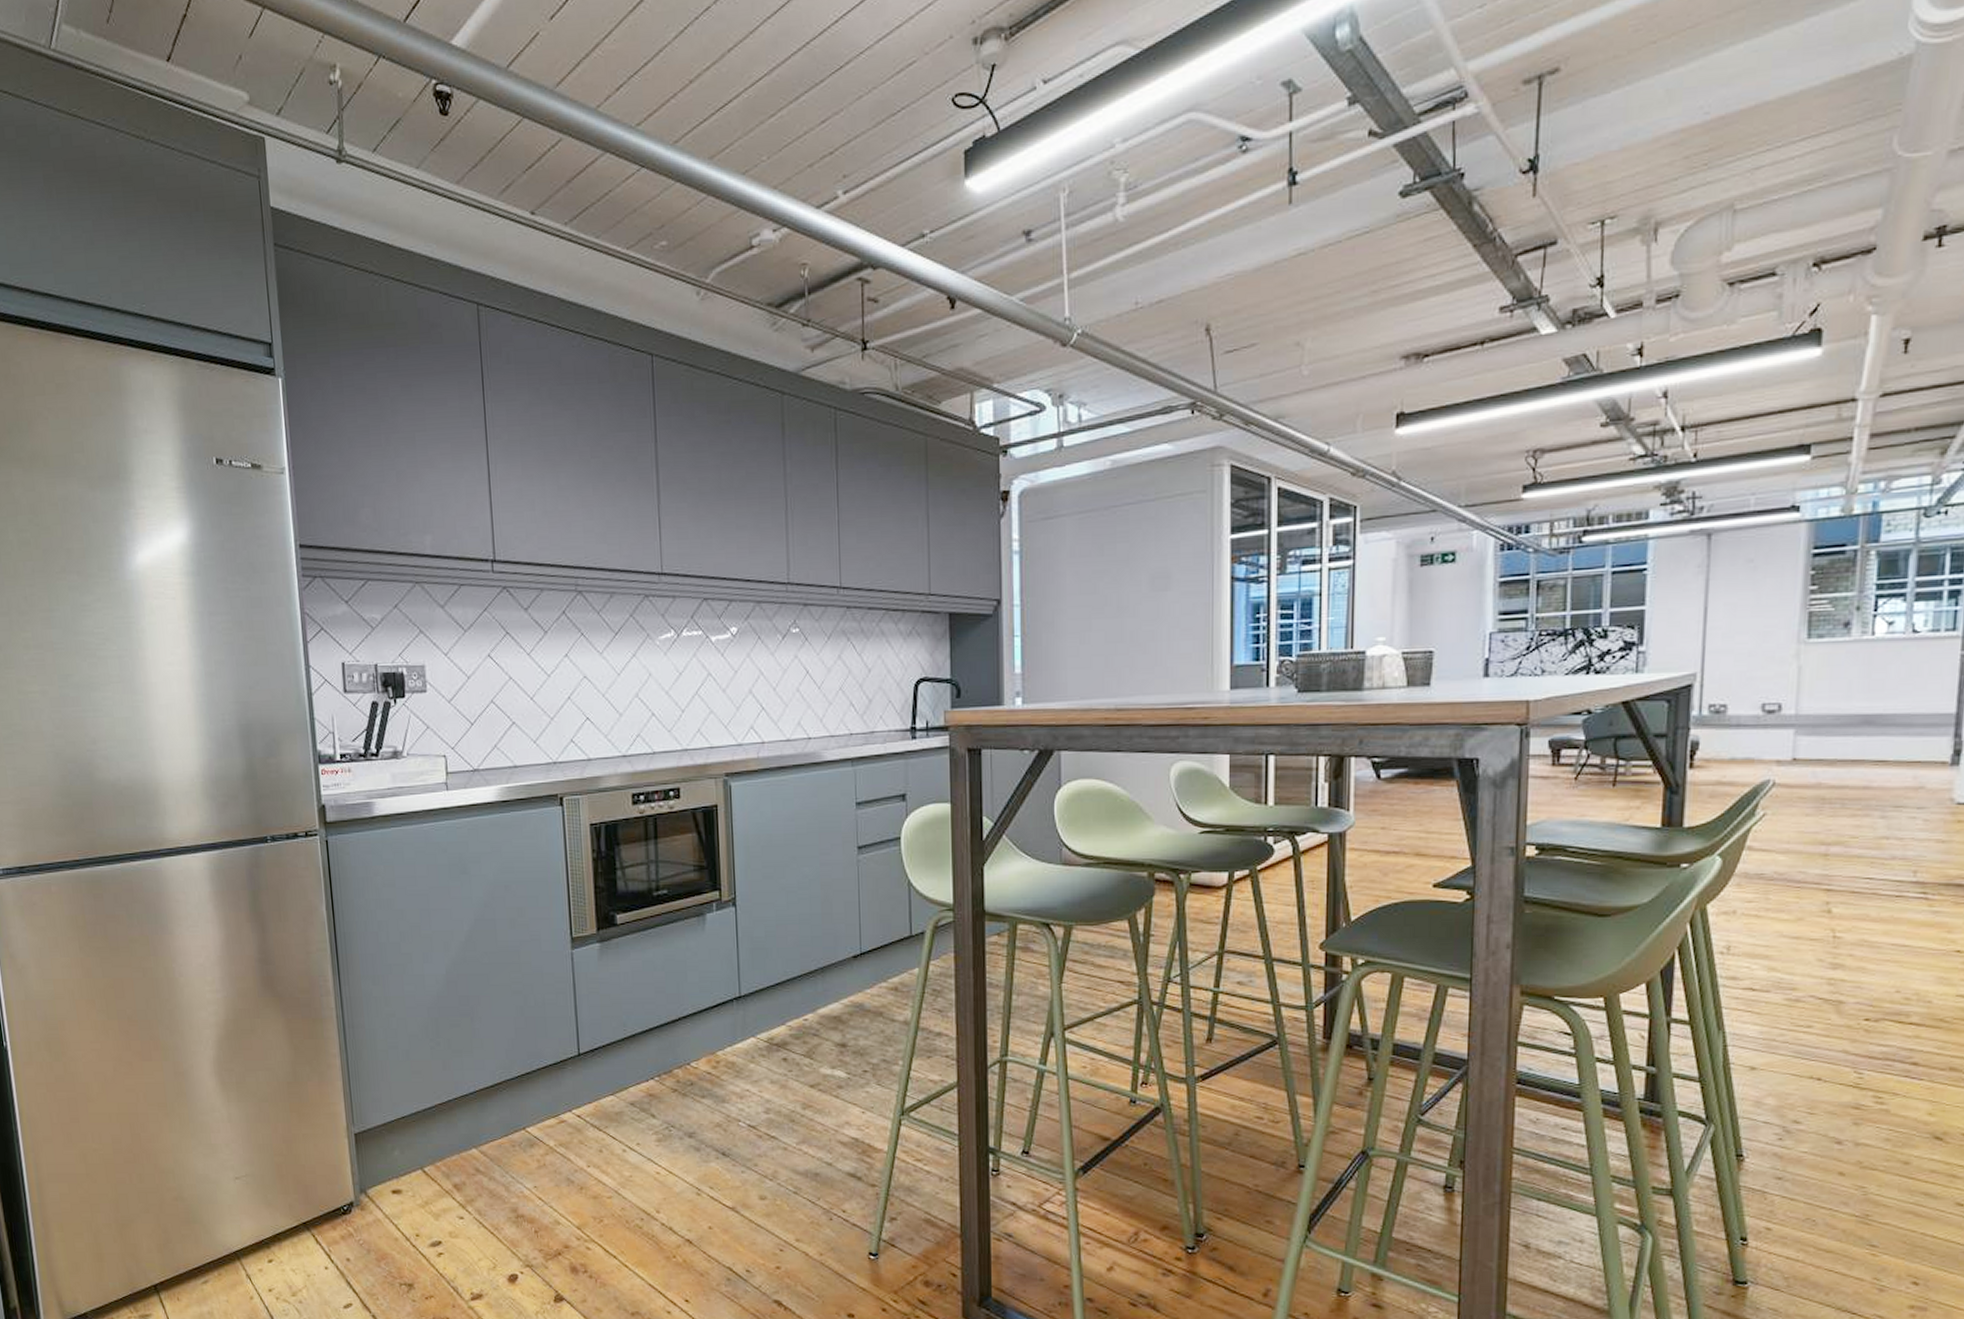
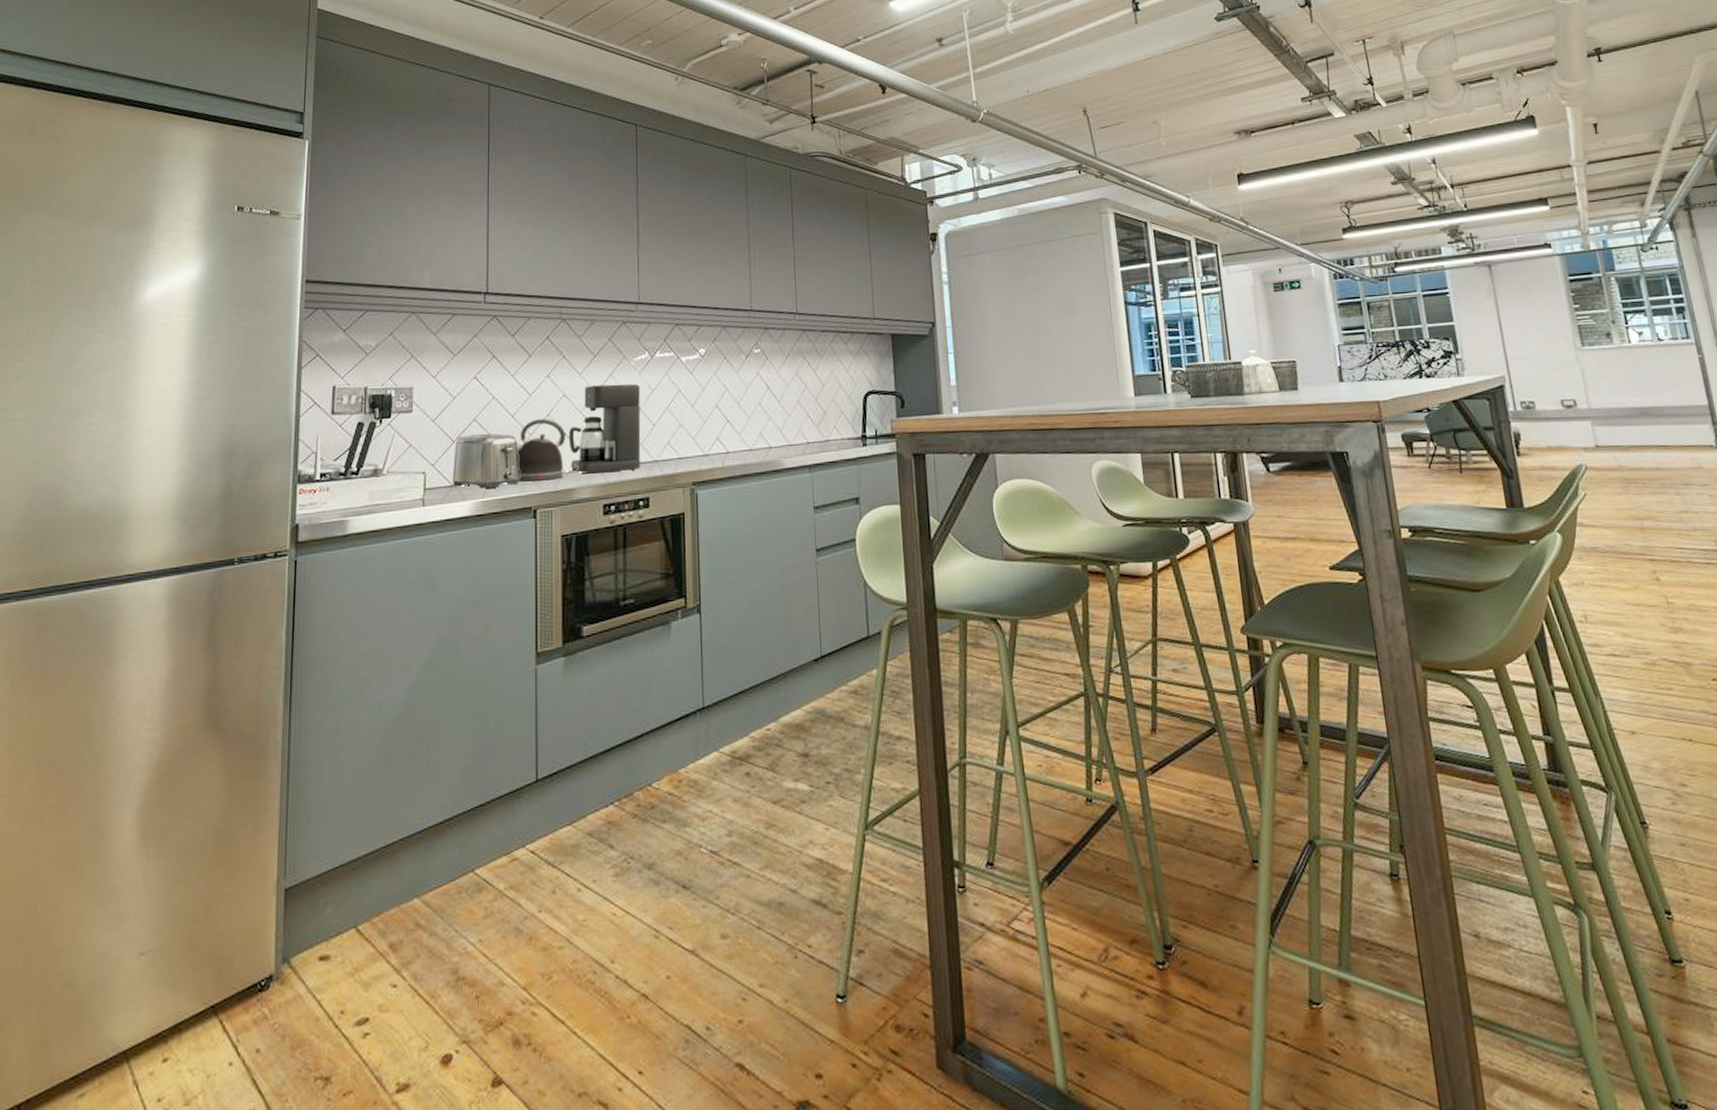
toaster: none [473,716,544,775] -> present [452,433,520,489]
kettle: none [537,702,592,768] -> present [516,419,567,482]
coffee maker: none [591,665,670,762] -> present [568,384,641,474]

